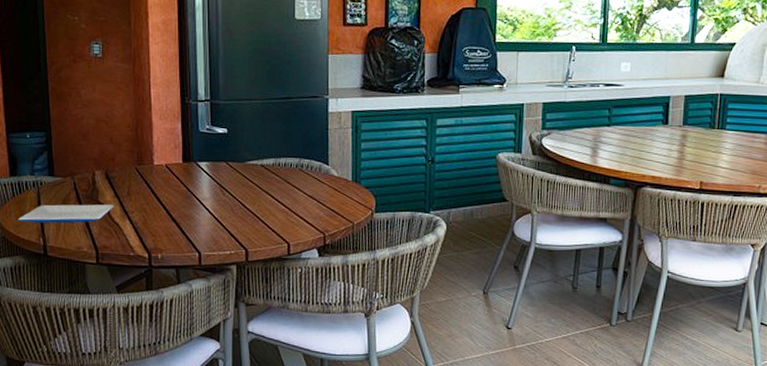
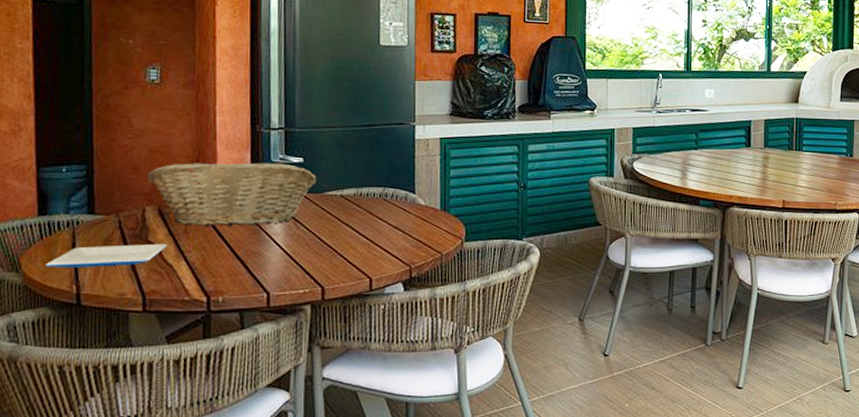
fruit basket: none [96,132,240,191] -> present [148,162,317,226]

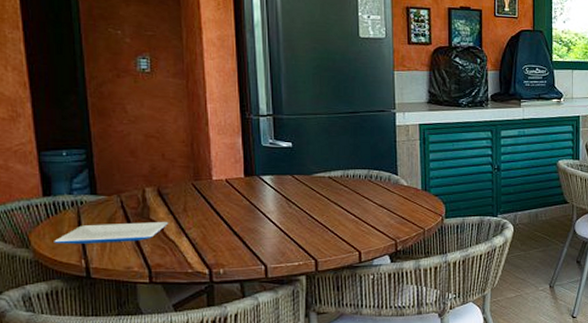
fruit basket: present [148,162,317,226] -> none [145,147,306,205]

